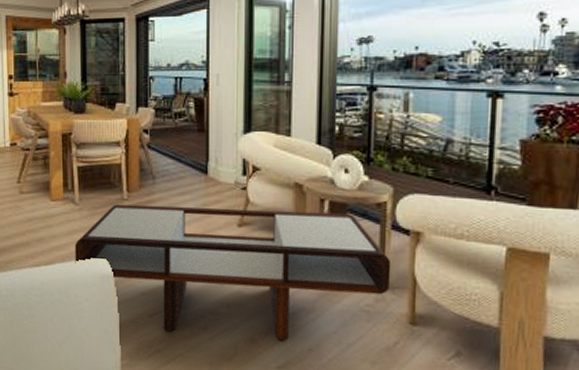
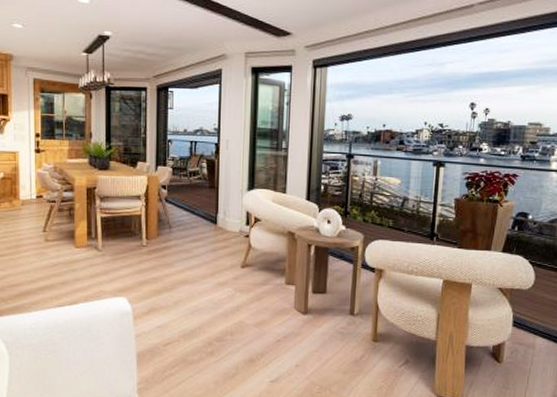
coffee table: present [74,204,391,340] -> none [97,250,361,359]

